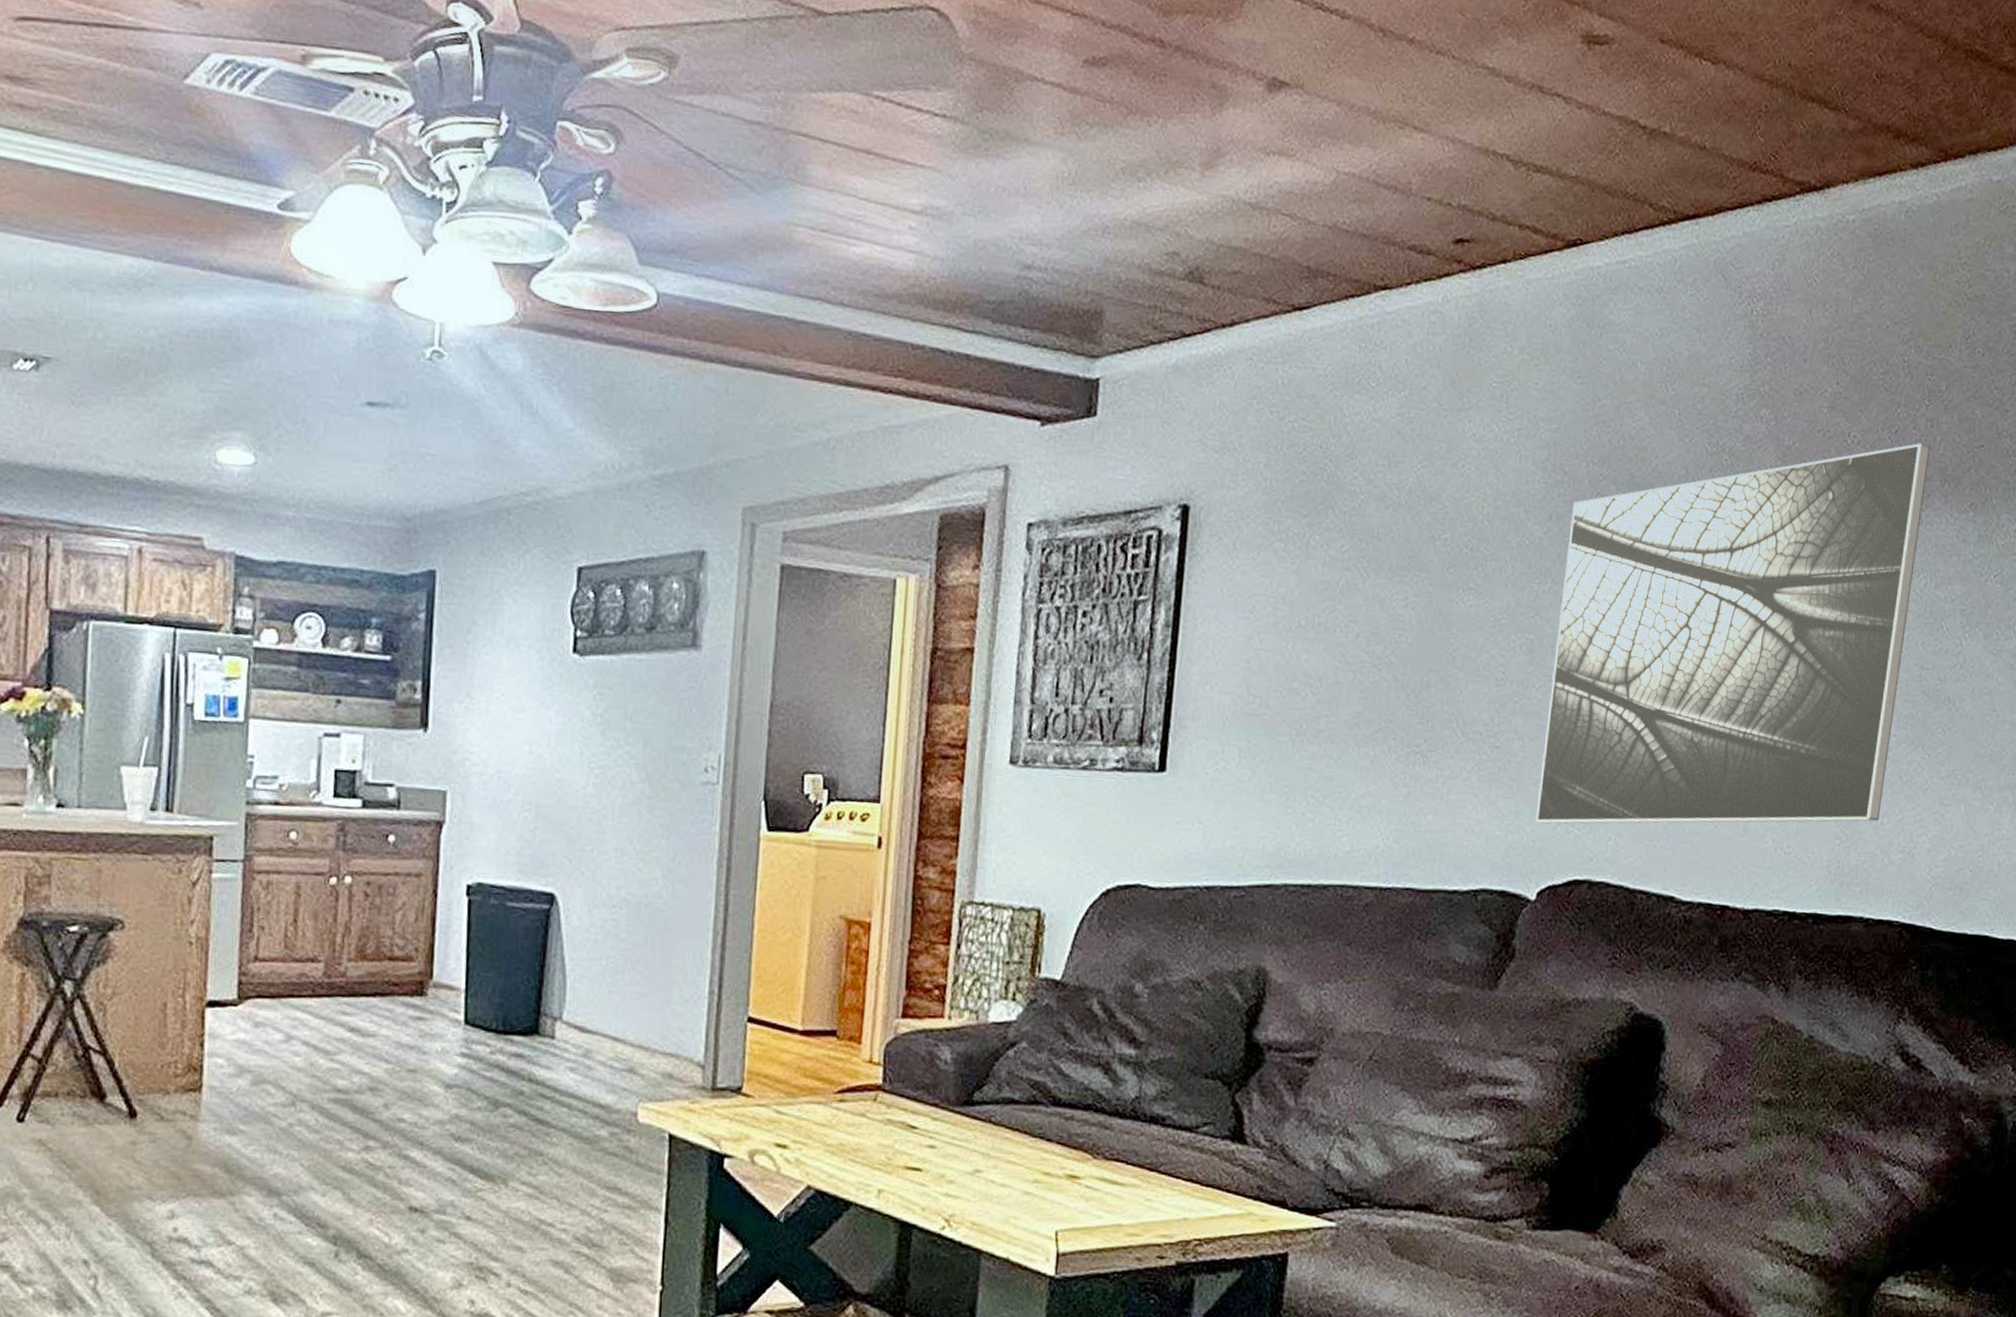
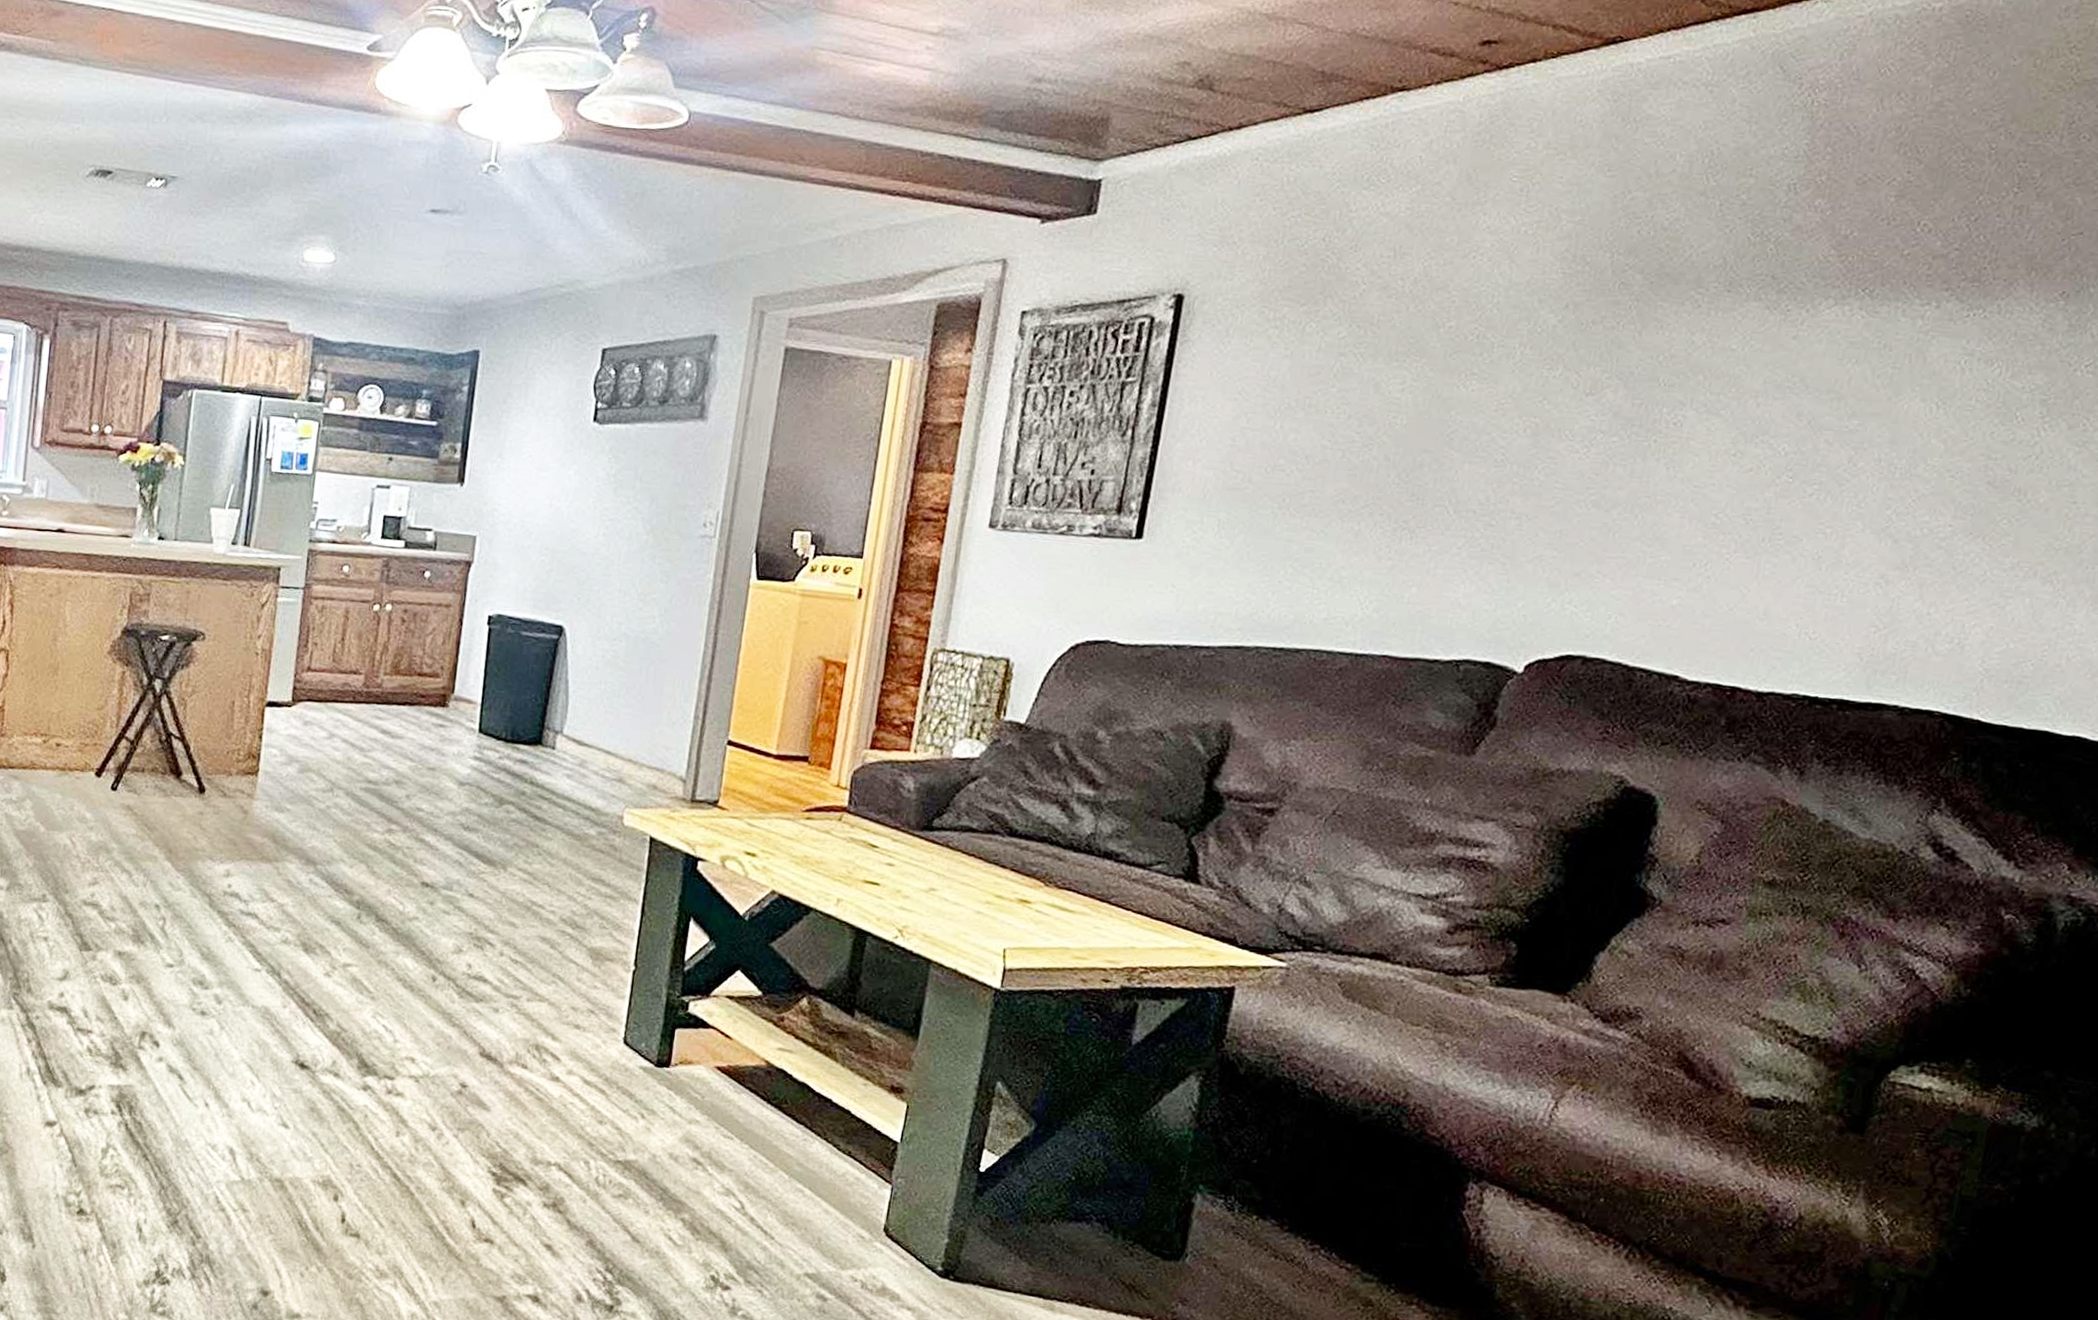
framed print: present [1535,443,1930,824] -> none [1528,231,2017,611]

